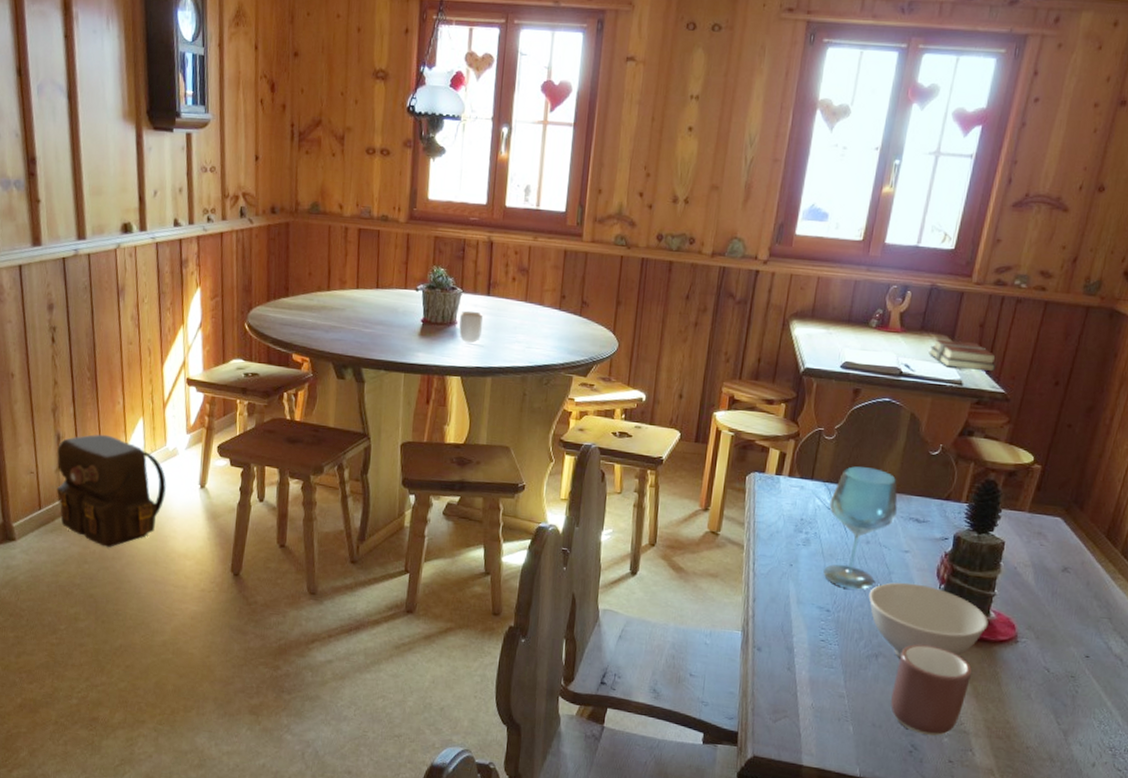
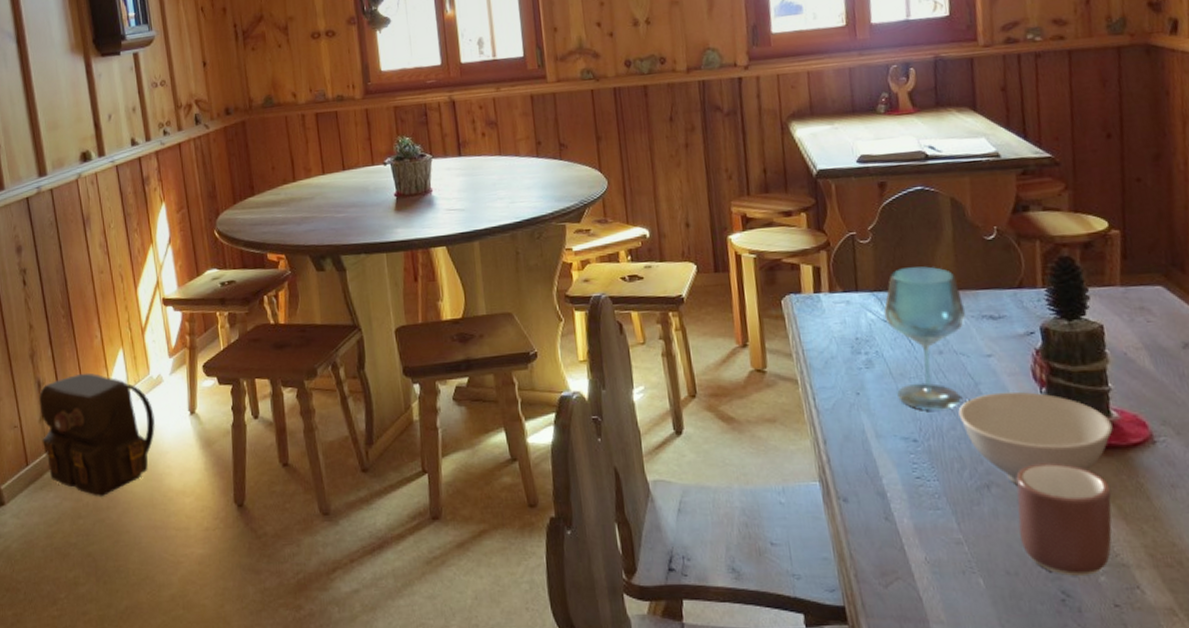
cup: present [459,310,484,344] -> none [434,174,461,210]
books: present [928,339,996,372] -> none [952,109,1034,141]

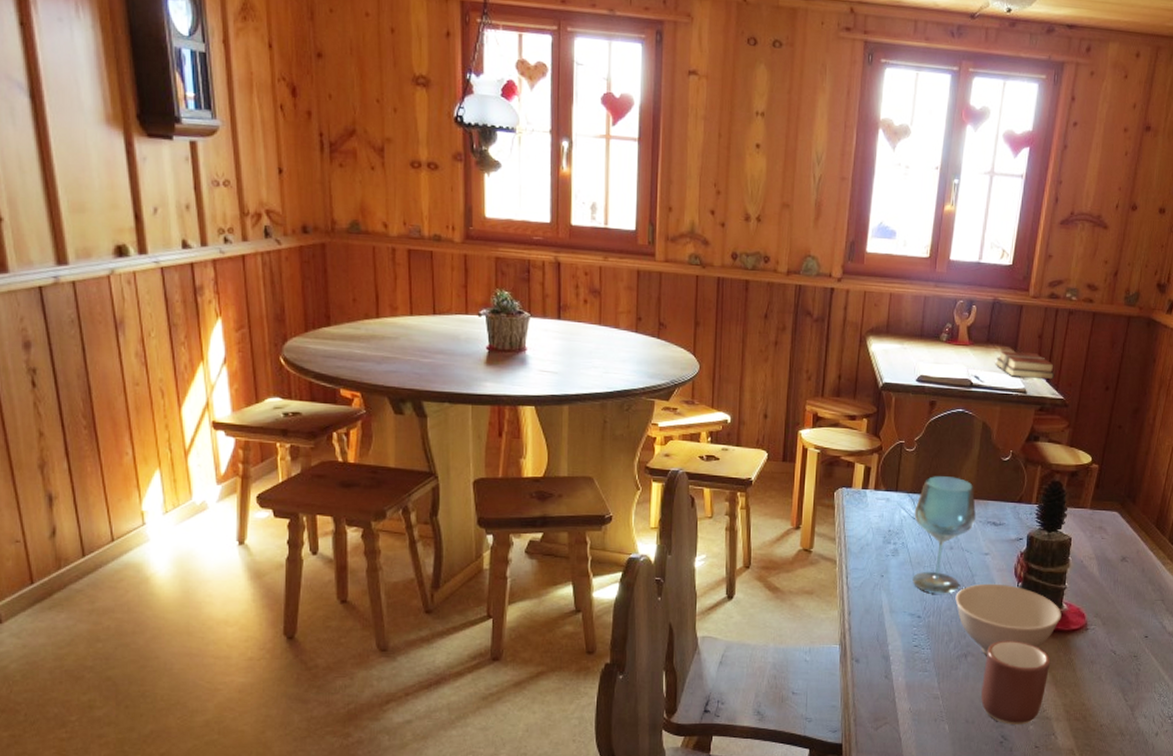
backpack: present [38,373,155,496] -> none [48,491,195,620]
books: none [952,109,1034,141] -> present [995,350,1055,380]

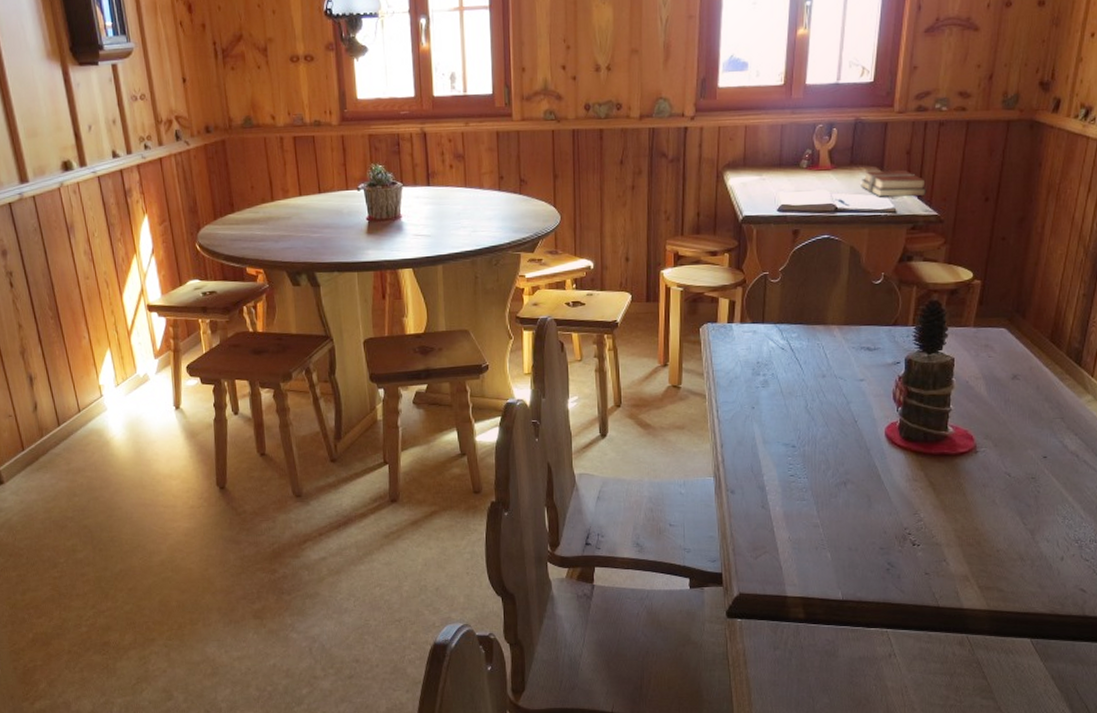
wine glass: present [912,476,976,594] -> none [783,304,849,423]
bowl: present [955,583,1062,656] -> none [831,409,947,483]
mug: present [981,640,1051,726] -> none [864,466,938,552]

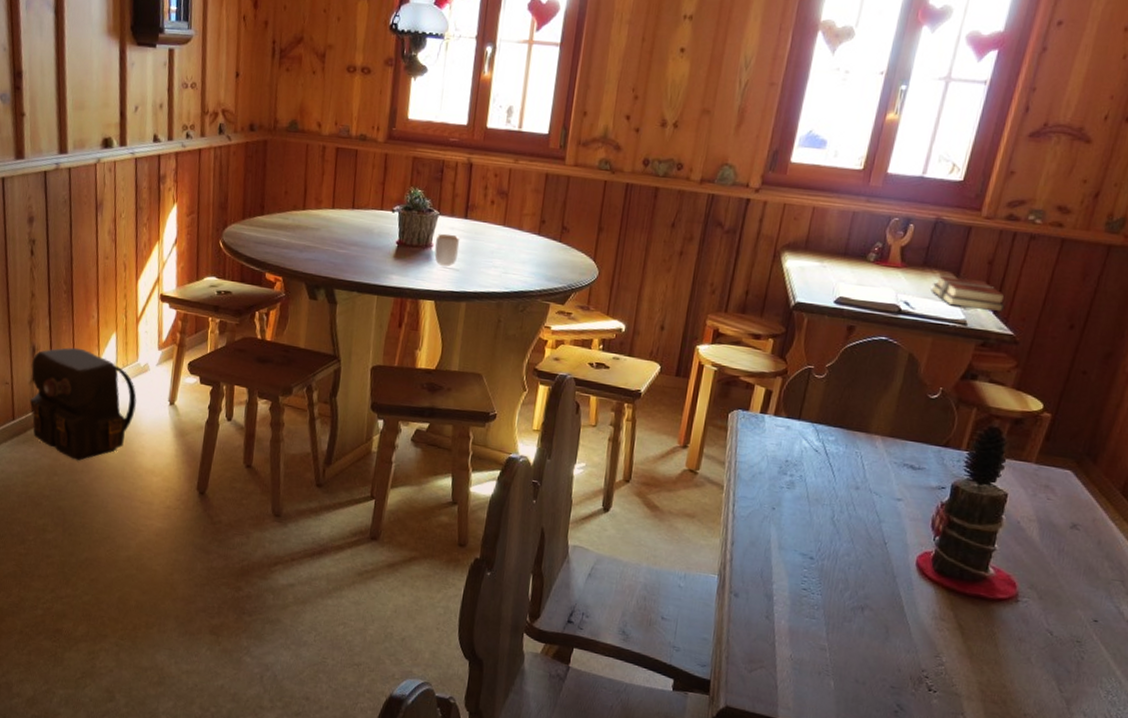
backpack: none [30,370,143,478] -> present [29,347,137,461]
cup: none [404,203,428,235] -> present [434,233,460,267]

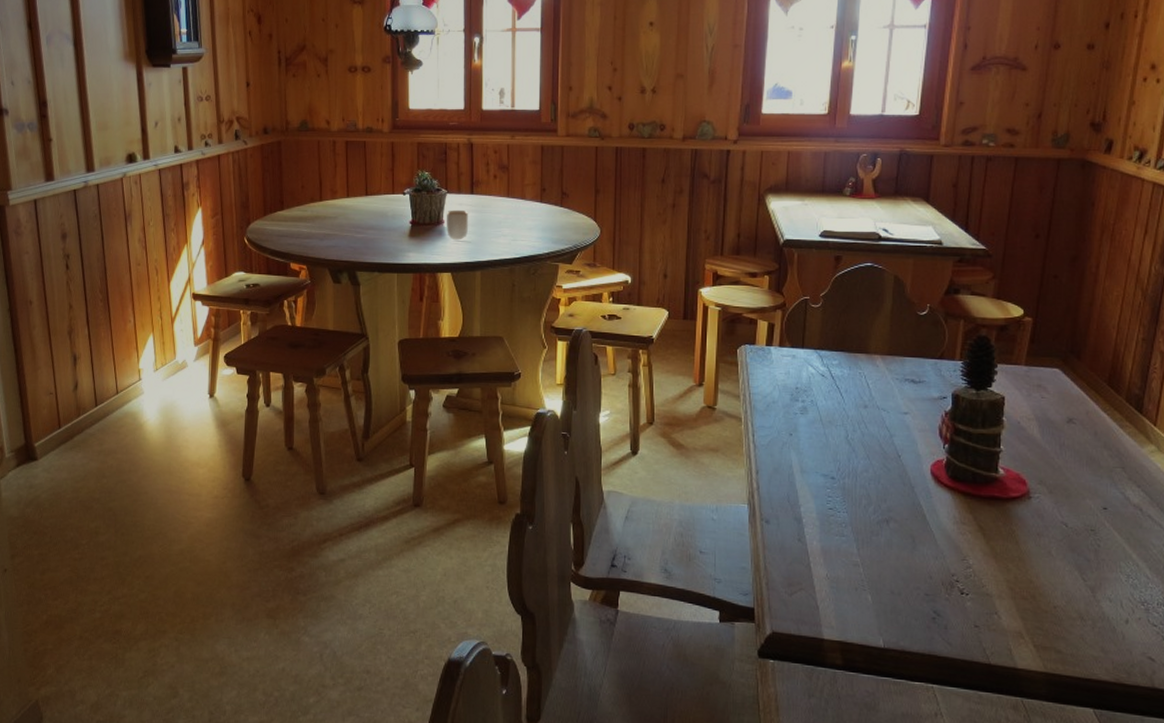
backpack: present [29,347,137,461] -> none [73,352,177,461]
books: present [930,275,1005,313] -> none [905,202,974,230]

